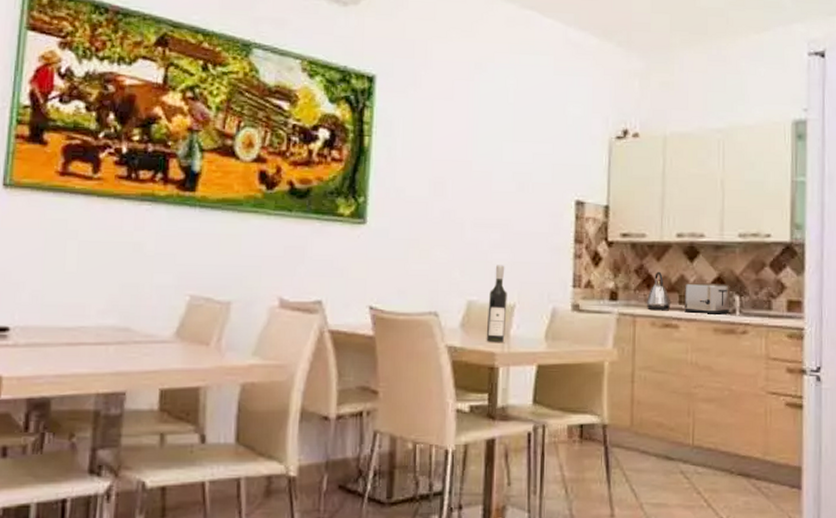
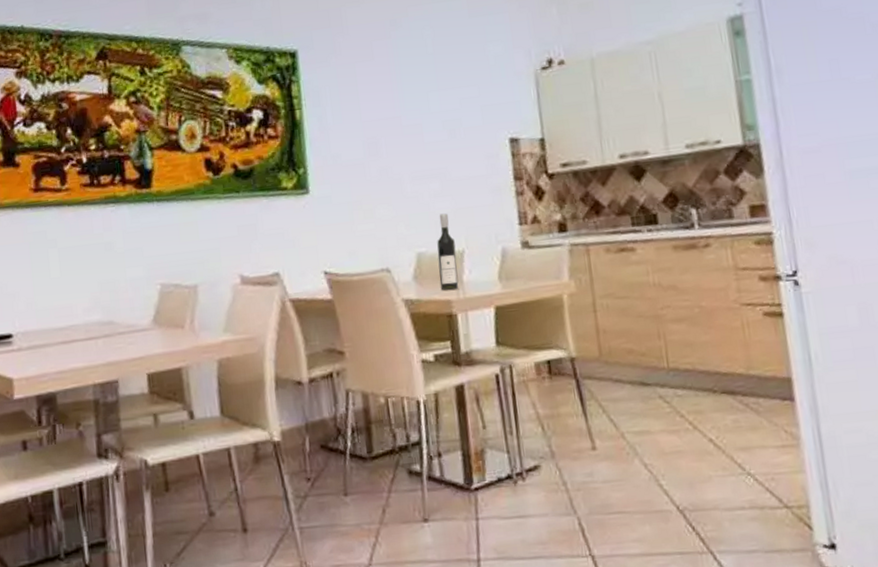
kettle: present [646,271,671,311] -> none [596,196,624,237]
toaster: present [685,282,730,314] -> none [635,198,688,234]

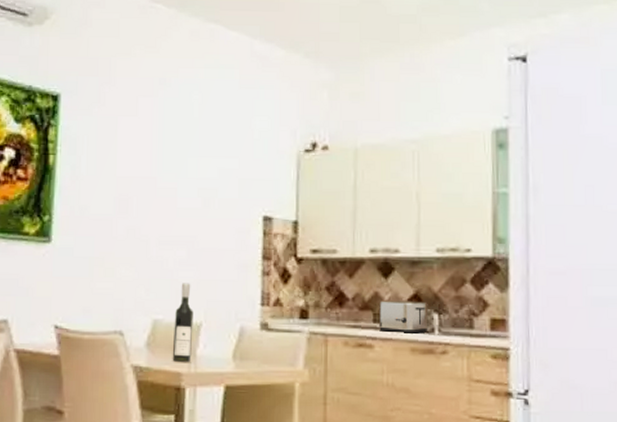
toaster: none [635,198,688,234] -> present [379,299,428,334]

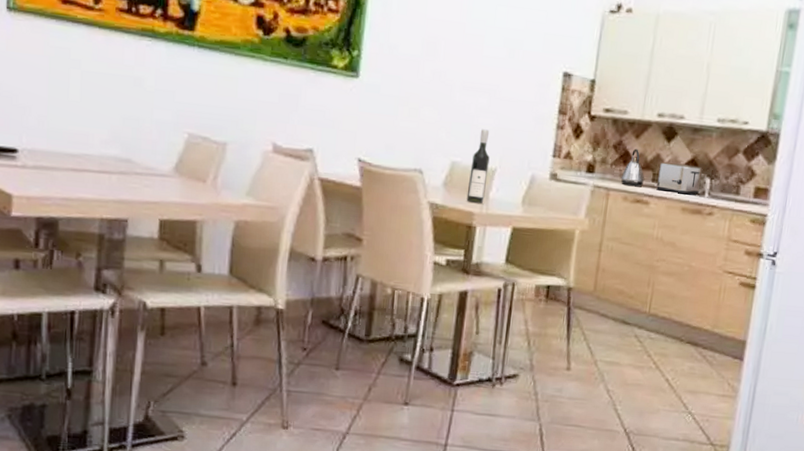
kettle: none [338,288,365,330] -> present [620,148,645,187]

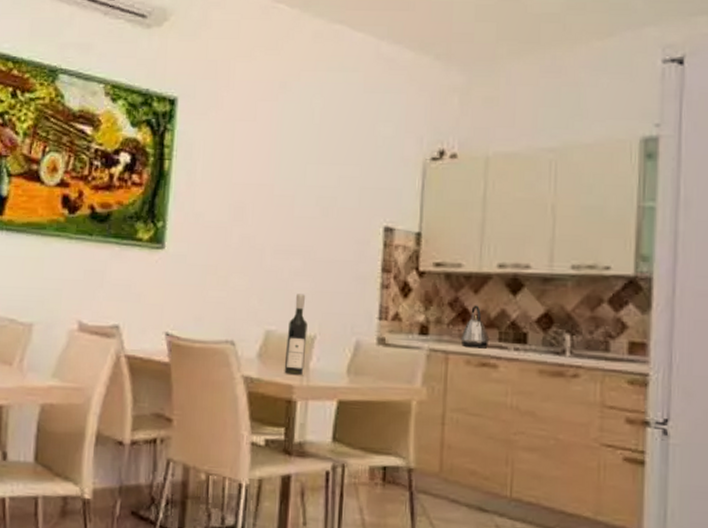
toaster: present [656,162,703,195] -> none [505,318,560,355]

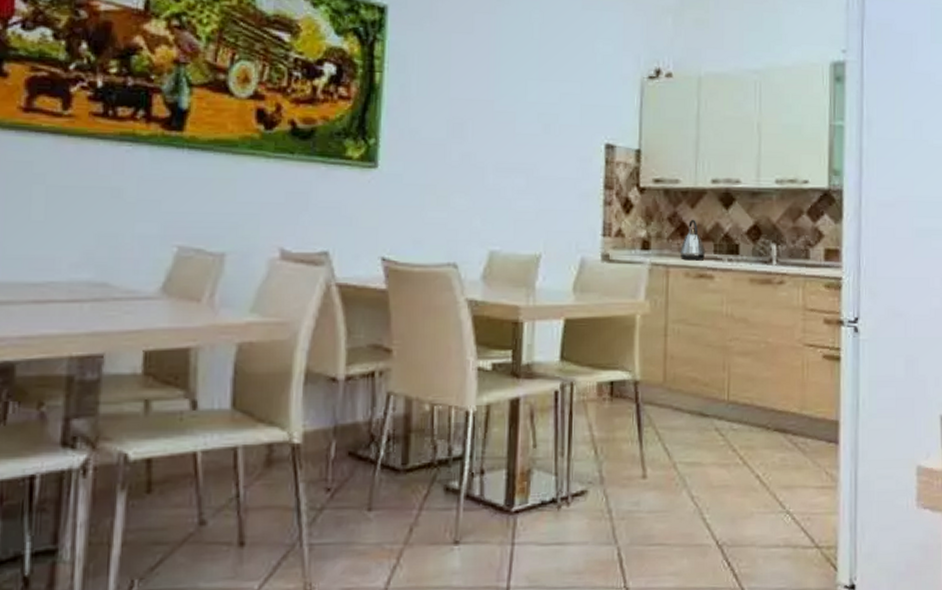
bottle: present [284,294,308,376] -> none [509,212,532,296]

